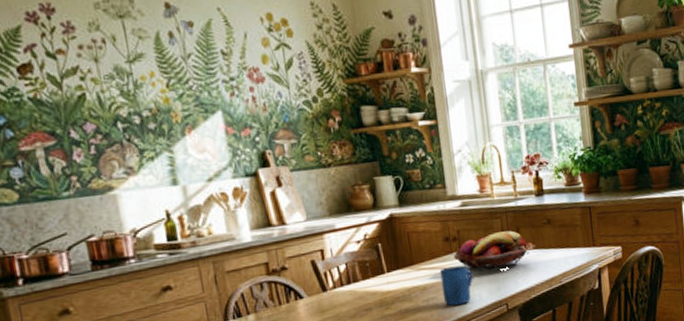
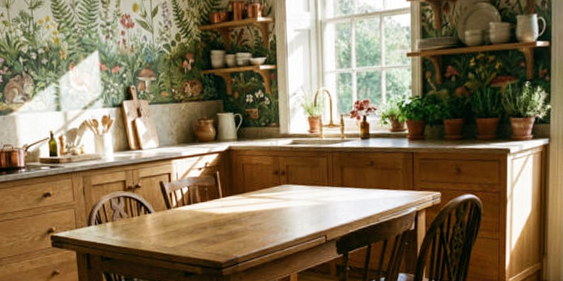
mug: present [440,265,473,306] -> none [268,197,297,233]
fruit basket: present [454,230,536,271] -> none [282,169,358,204]

